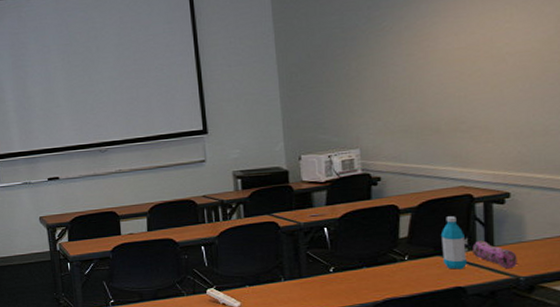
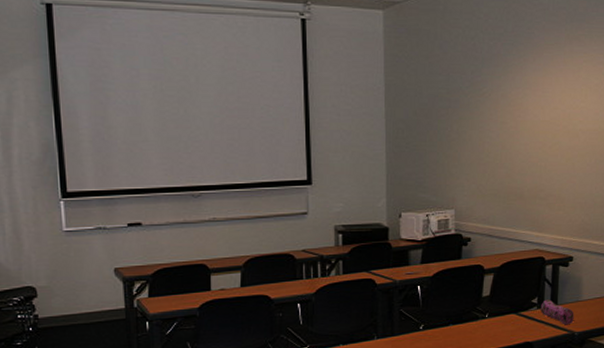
water bottle: present [440,216,467,269] -> none [516,277,536,326]

